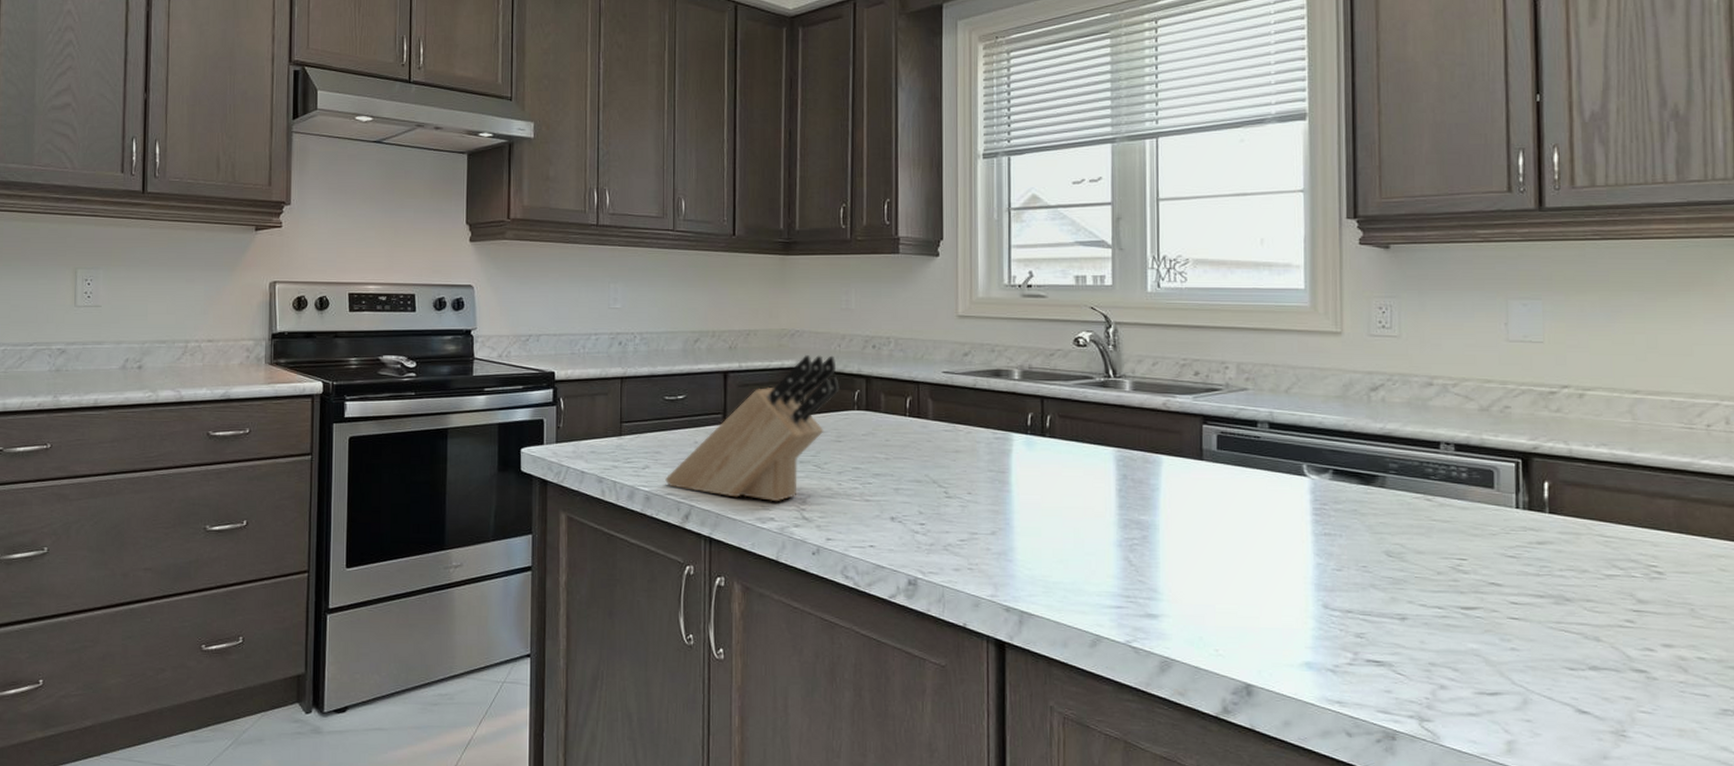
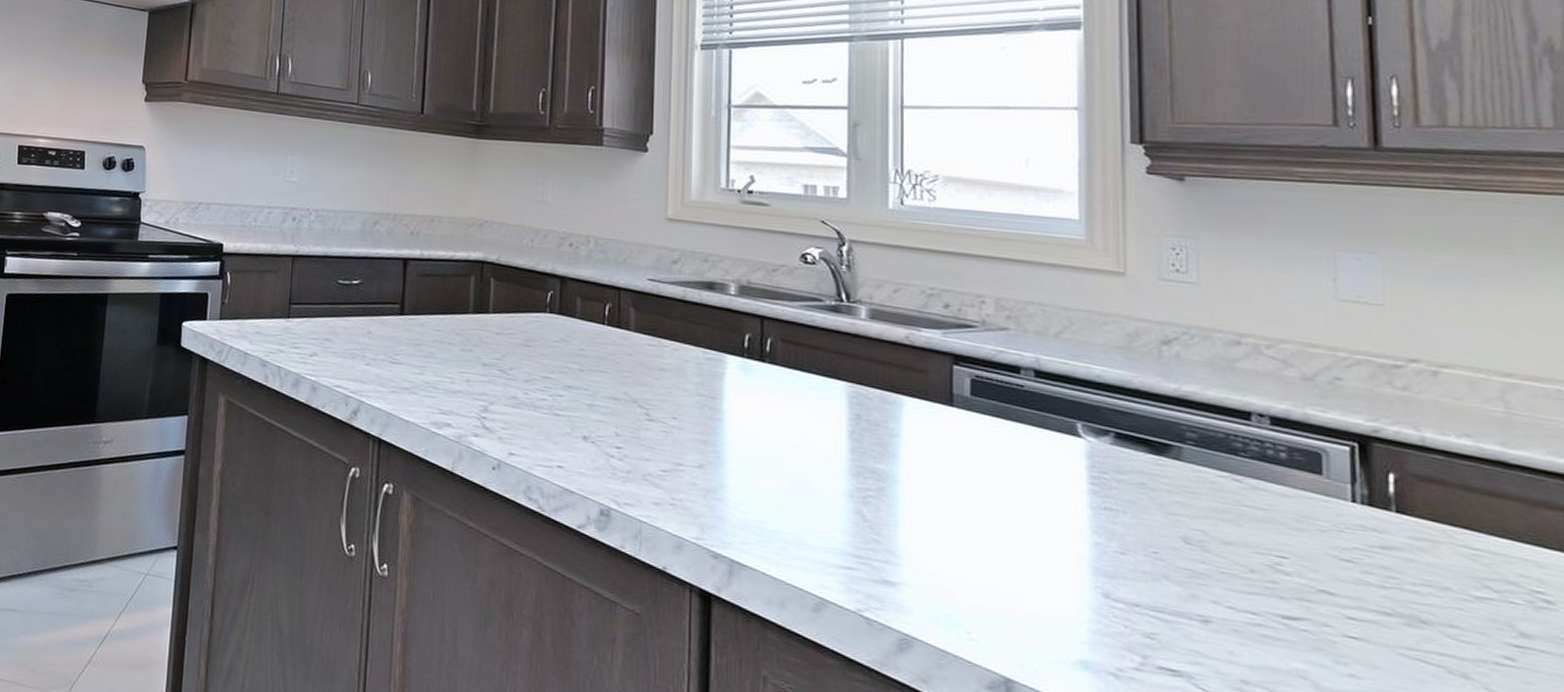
knife block: present [665,355,839,502] -> none [334,248,531,407]

